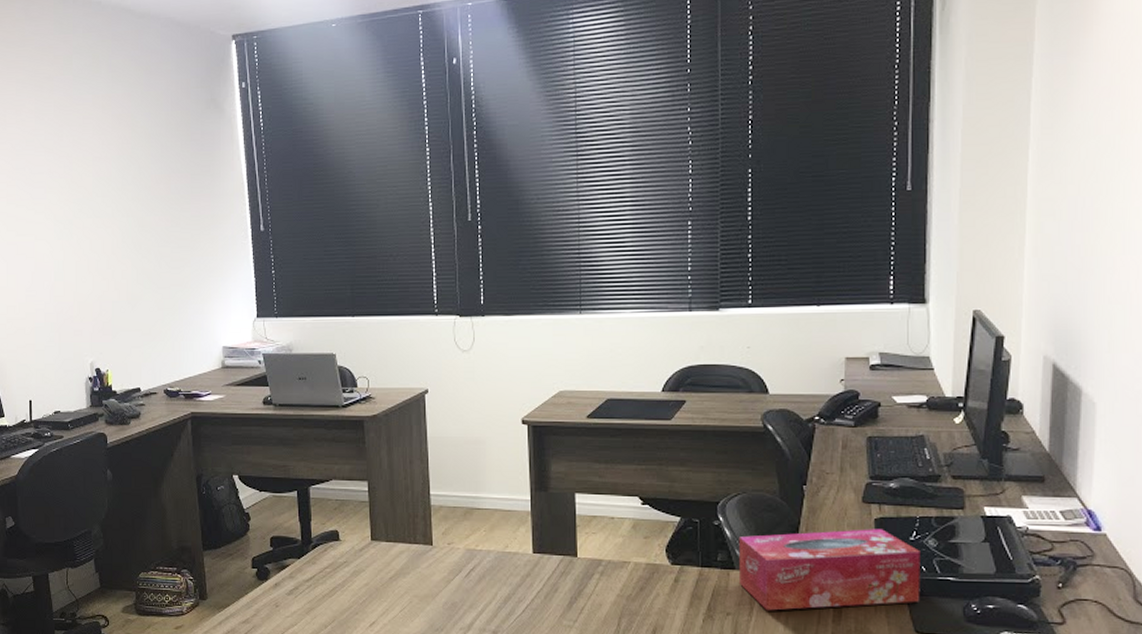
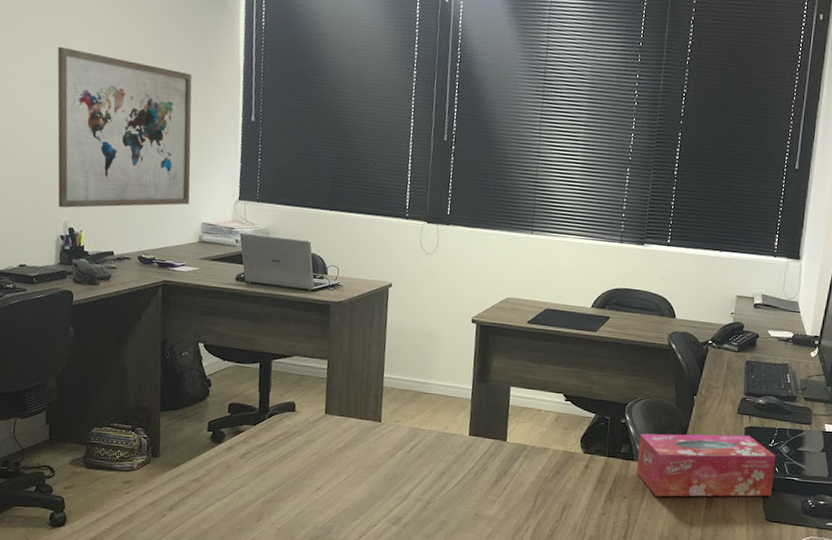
wall art: none [66,183,209,349] -> present [57,46,192,208]

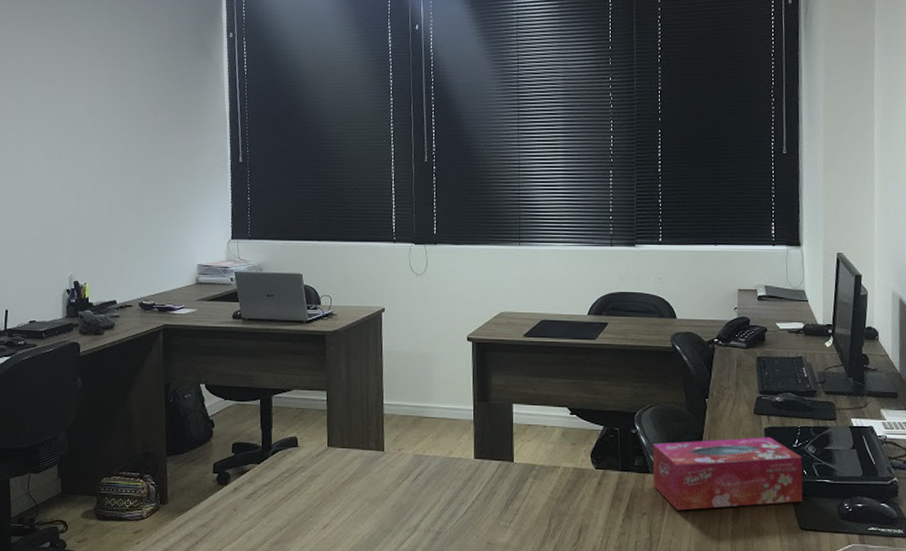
wall art: present [57,46,192,208] -> none [59,111,186,263]

